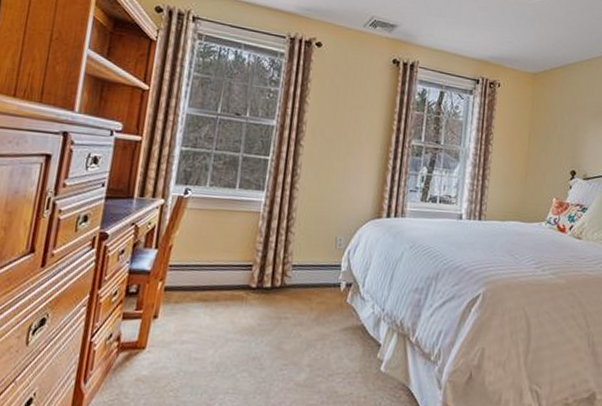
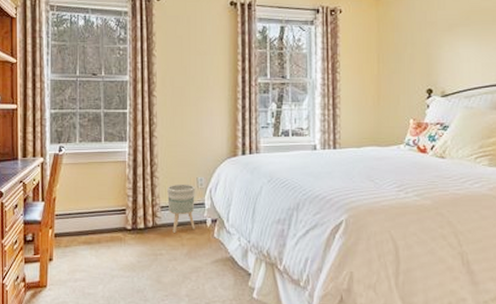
planter: none [301,242,333,295] -> present [167,184,195,233]

